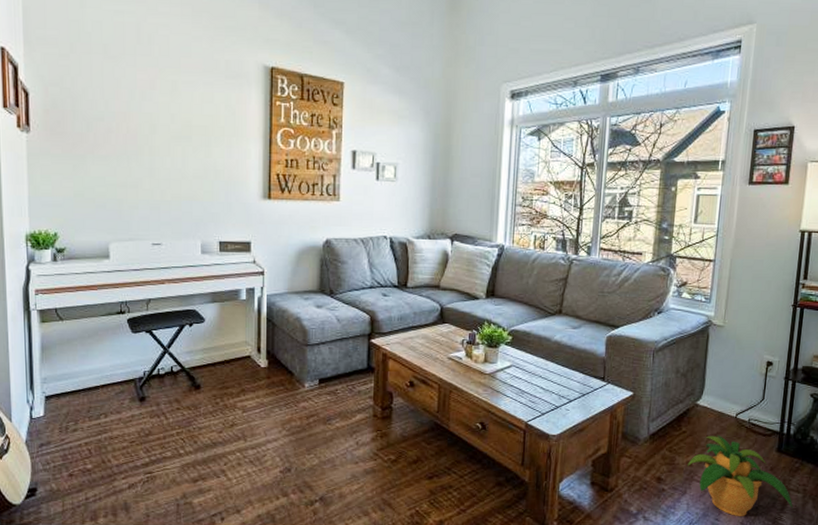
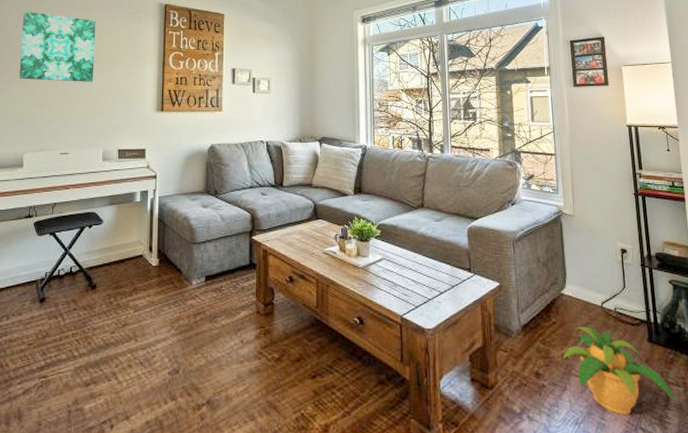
wall art: none [95,70,187,162] -> present [18,11,96,82]

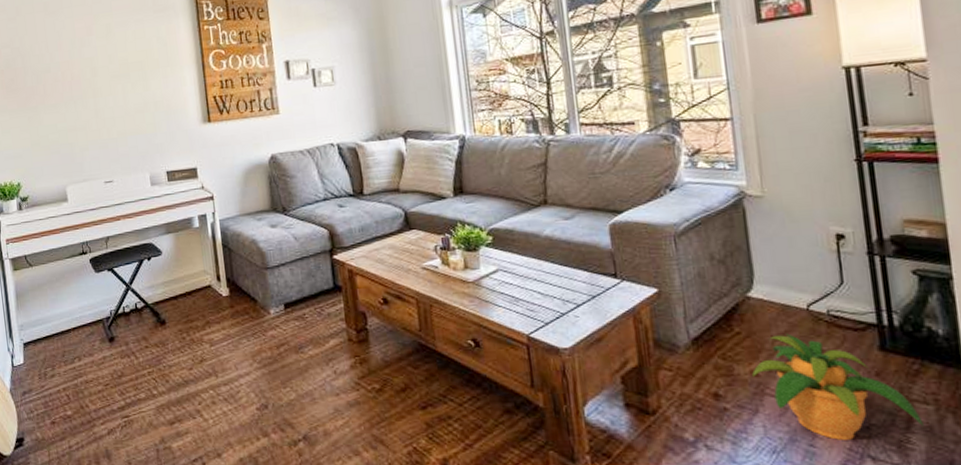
wall art: present [18,11,96,82] -> none [39,25,127,105]

